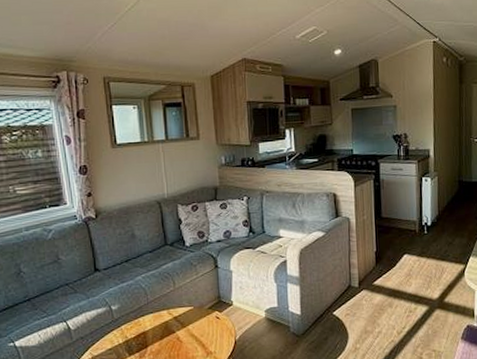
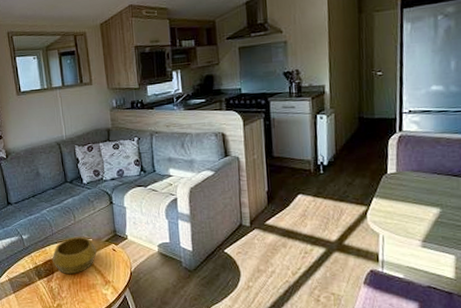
decorative bowl: none [146,305,198,347] -> present [52,237,97,274]

